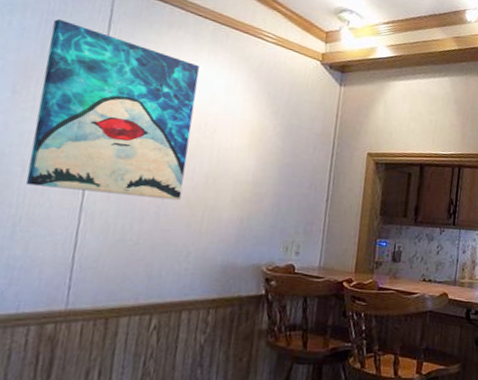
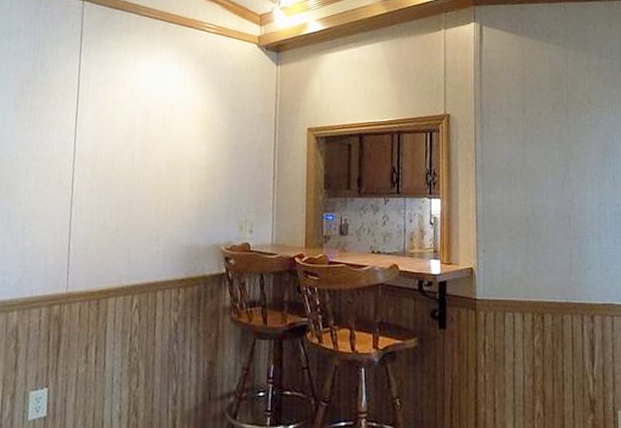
wall art: present [25,18,200,201] -> none [29,38,155,189]

